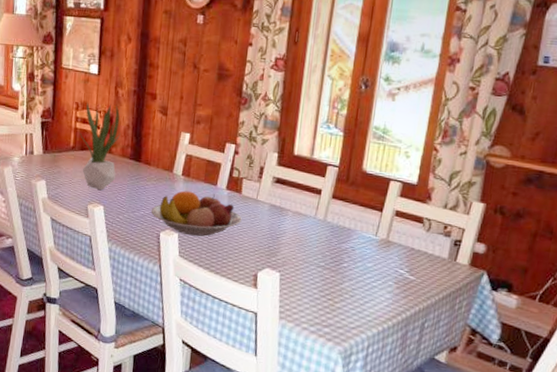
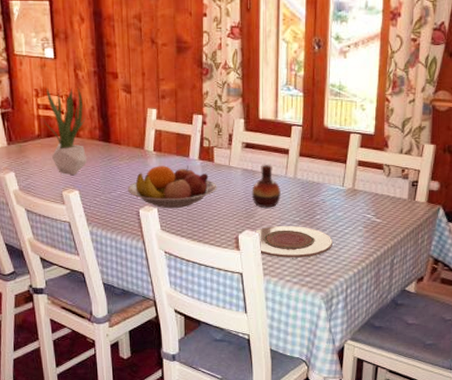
vase: none [276,202,308,249] -> present [251,164,281,208]
plate: none [276,268,358,307] -> present [255,226,332,258]

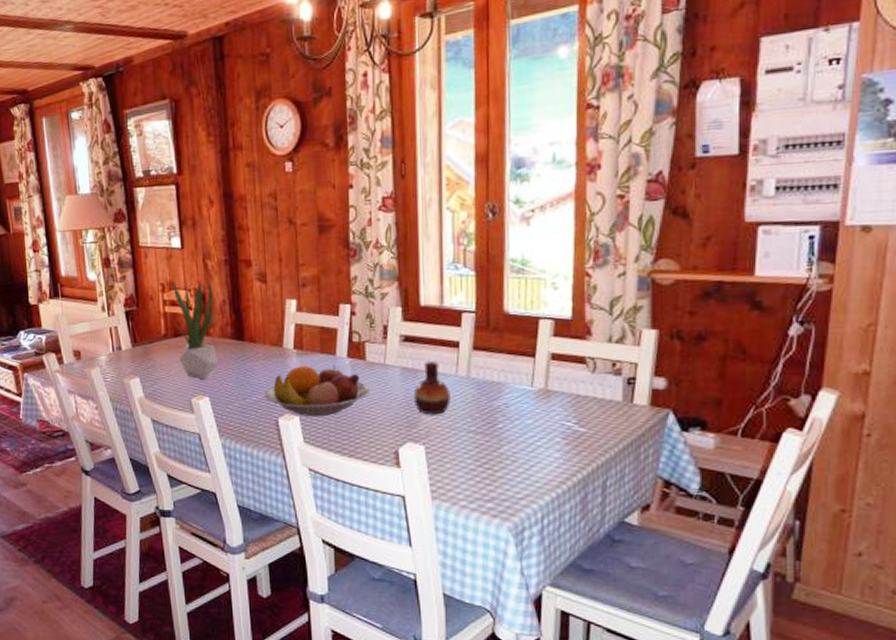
plate: present [255,226,332,258] -> none [419,437,521,478]

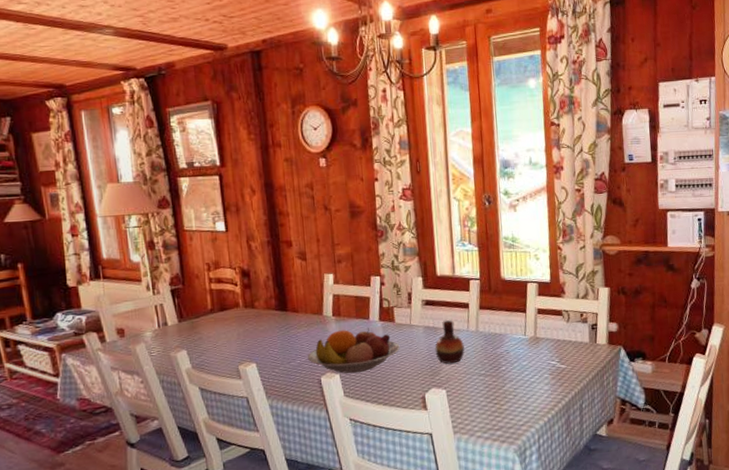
potted plant: present [170,279,219,380] -> none [216,258,264,348]

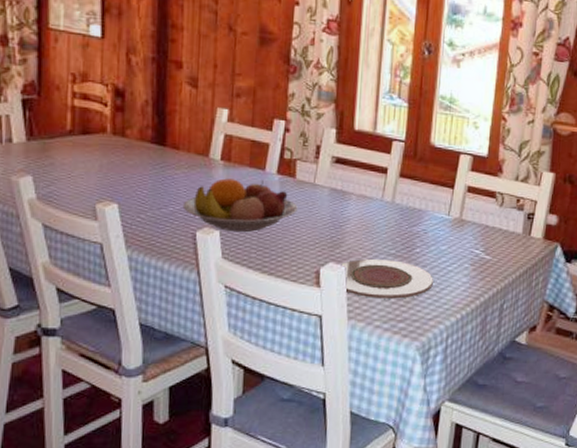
vase: present [435,319,465,364] -> none [339,183,375,237]
plate: none [441,379,520,414] -> present [341,259,433,299]

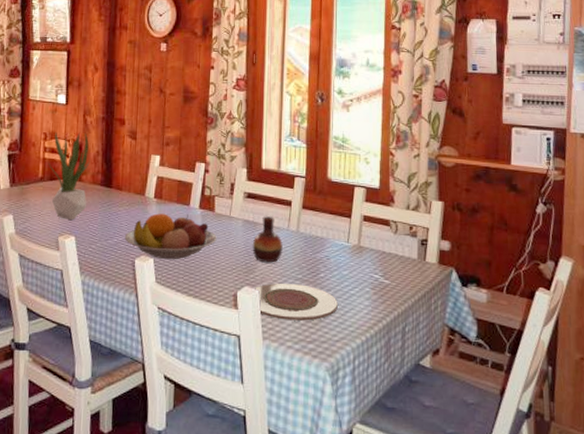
potted plant: none [79,72,136,185] -> present [48,131,90,221]
vase: none [339,183,375,237] -> present [252,215,283,263]

